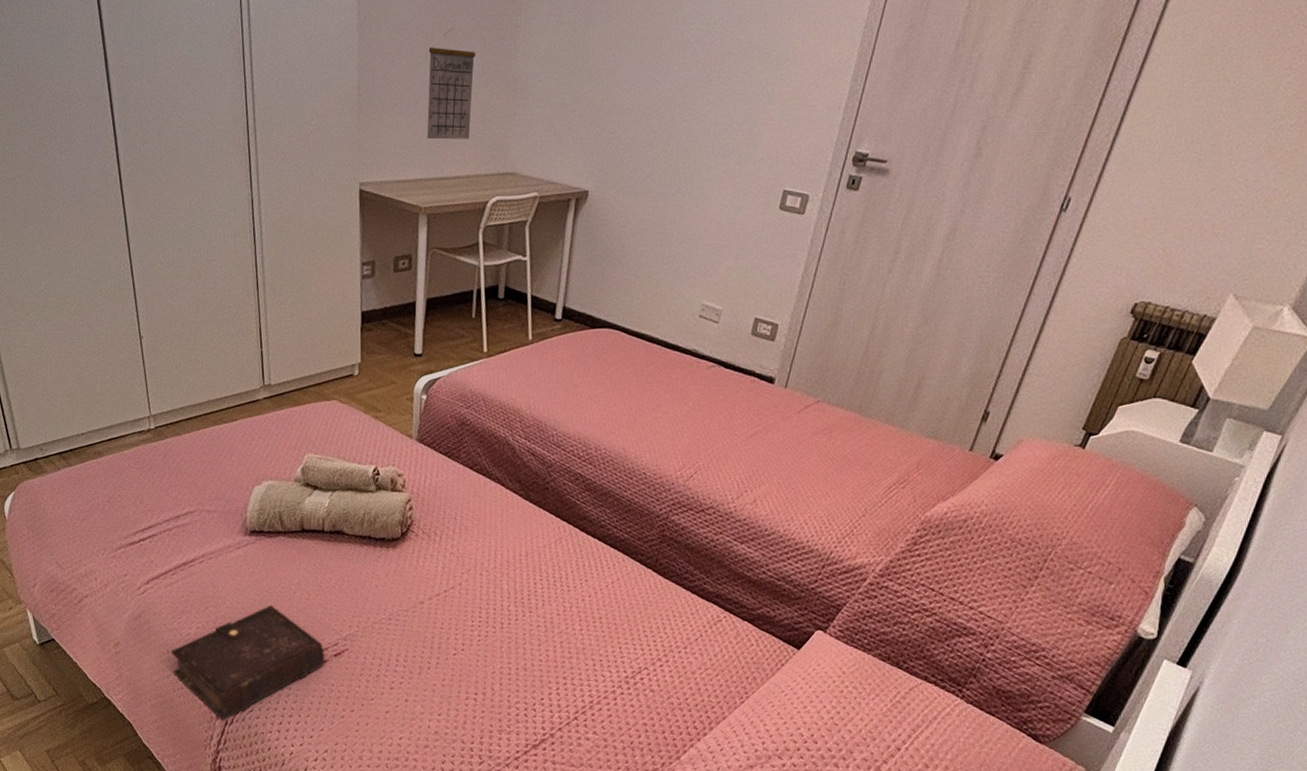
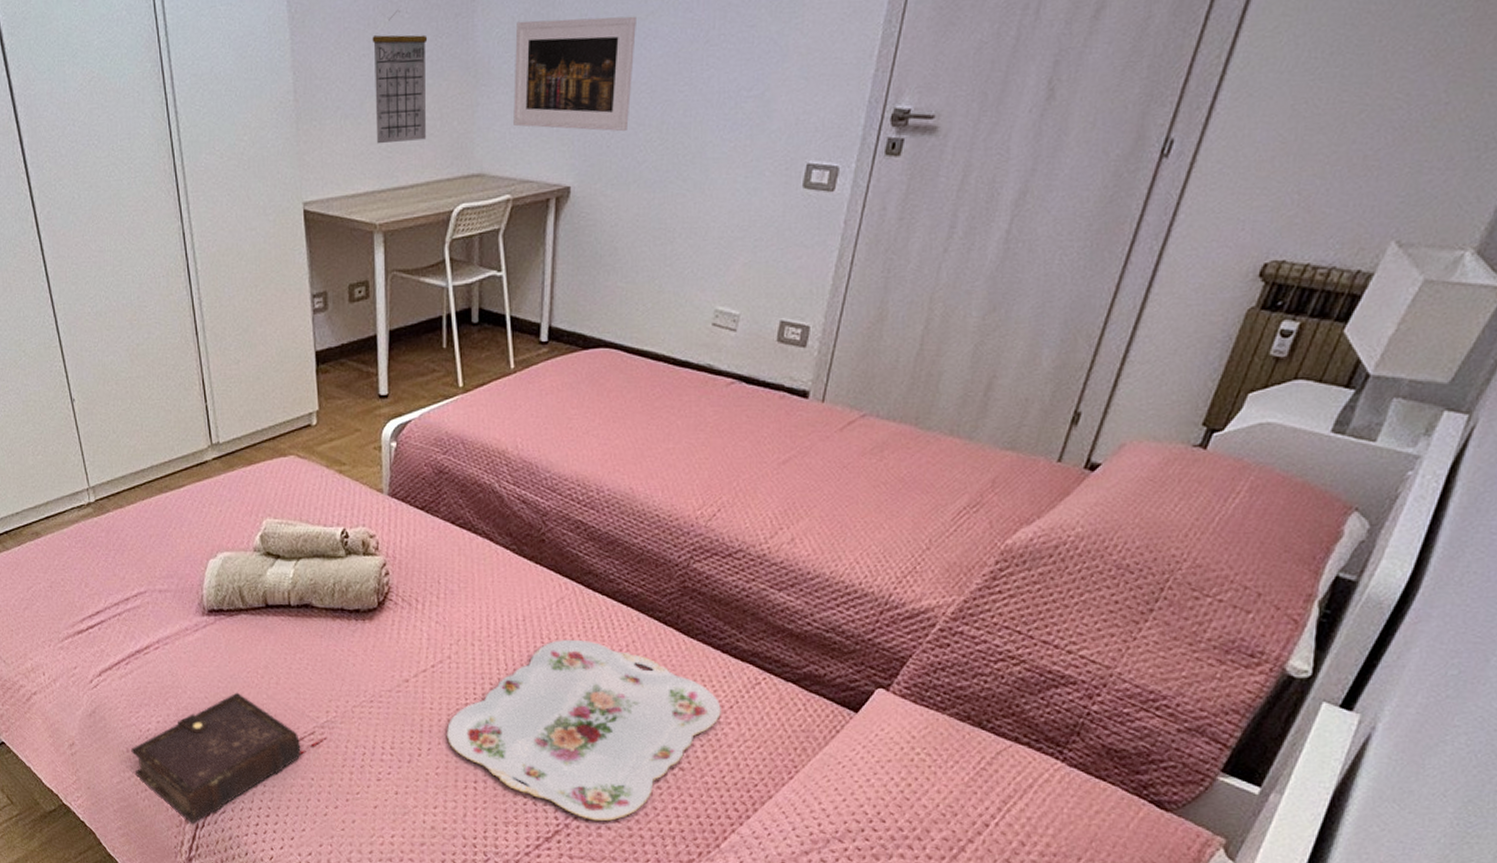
serving tray: none [454,574,688,733] -> present [447,640,721,821]
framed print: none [544,48,652,149] -> present [514,16,636,132]

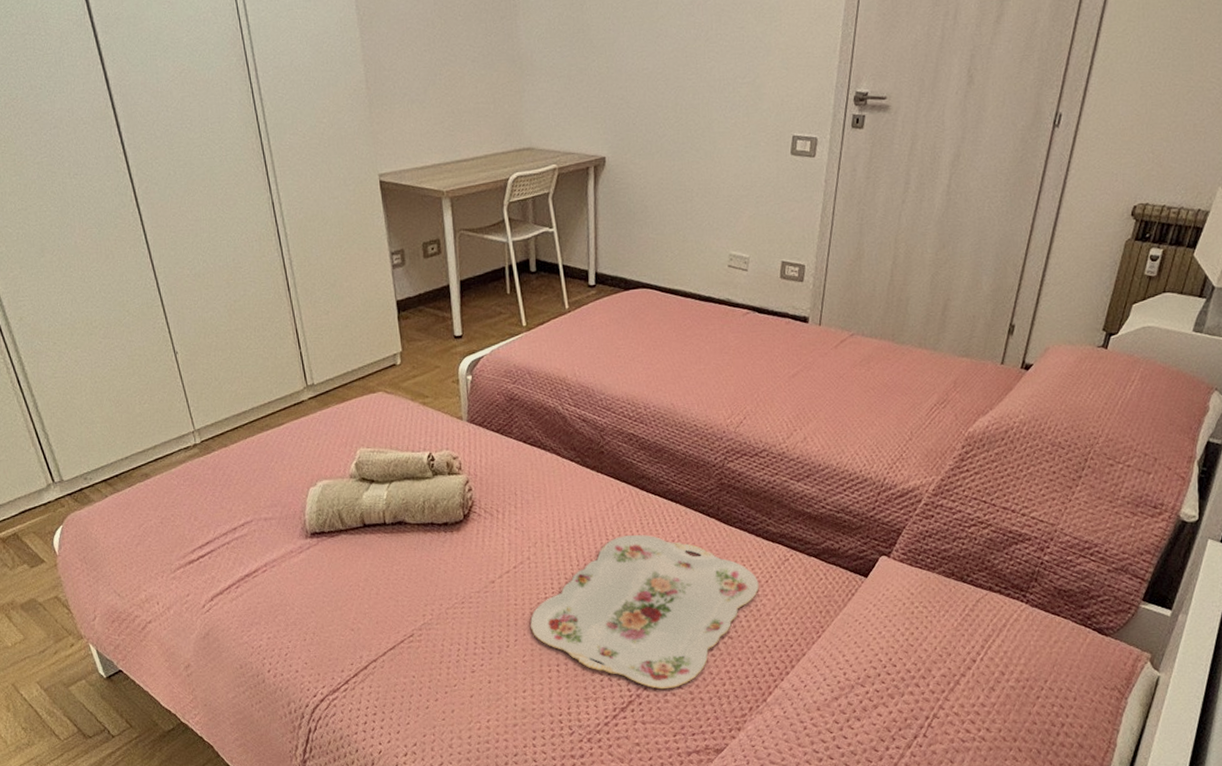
book: present [131,692,327,823] -> none [244,605,425,728]
calendar: present [372,9,428,144] -> none [431,13,482,124]
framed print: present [514,16,636,132] -> none [552,19,650,112]

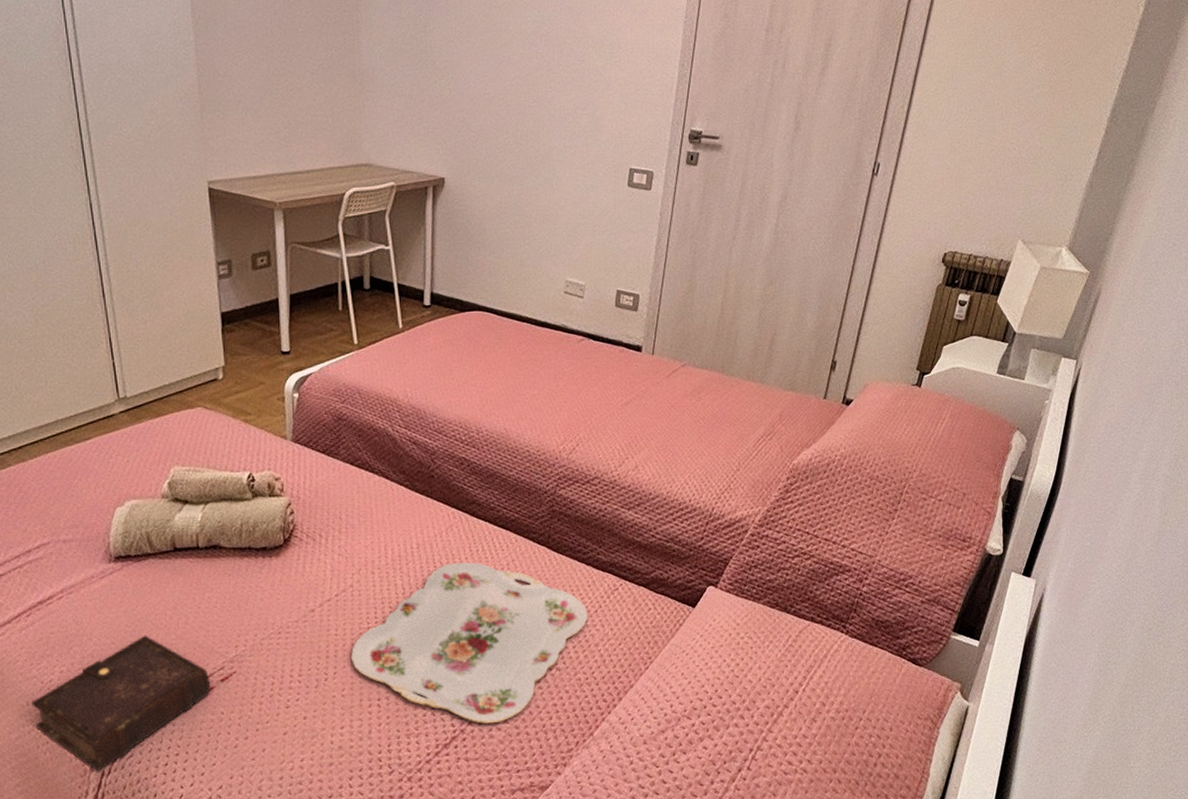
book: none [244,605,425,728] -> present [32,635,236,771]

